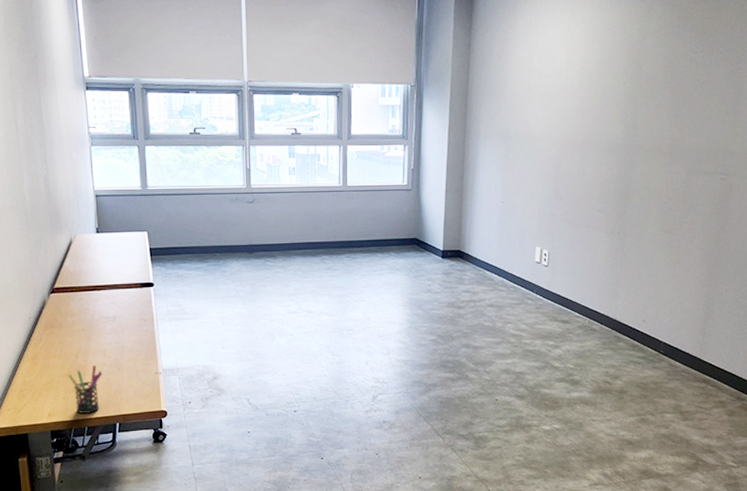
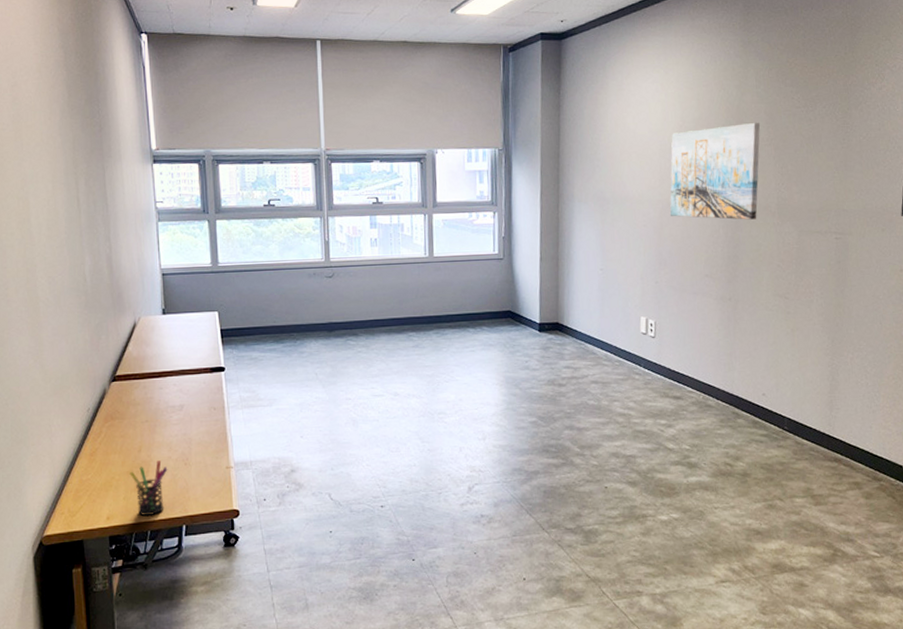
wall art: none [568,65,659,159] -> present [670,122,761,220]

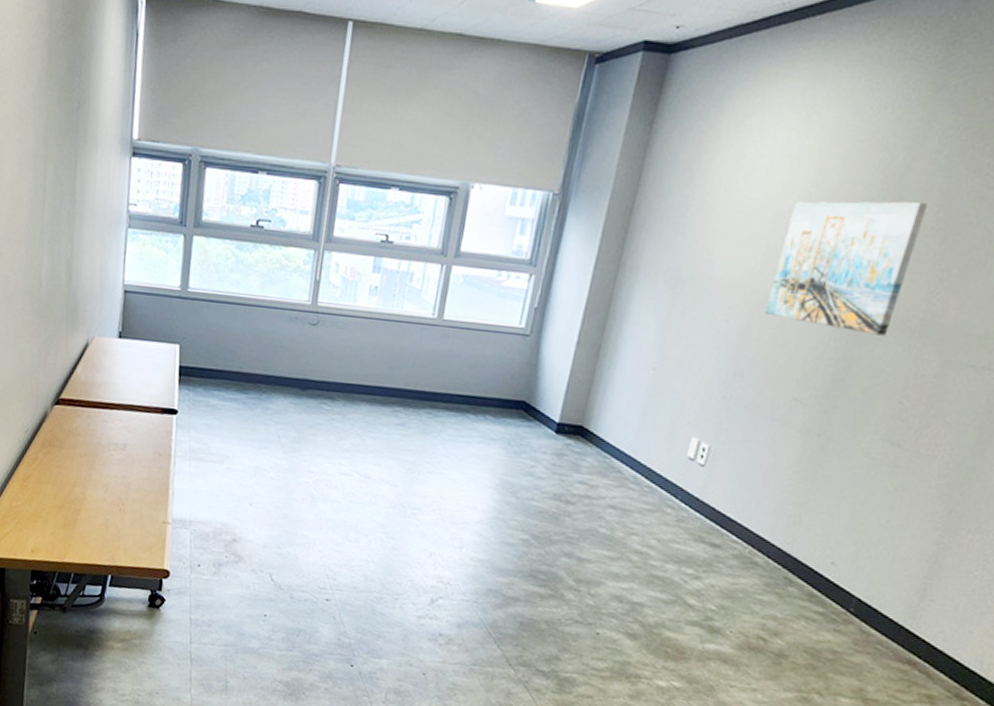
pen holder: present [129,461,168,516] -> none [60,500,101,558]

